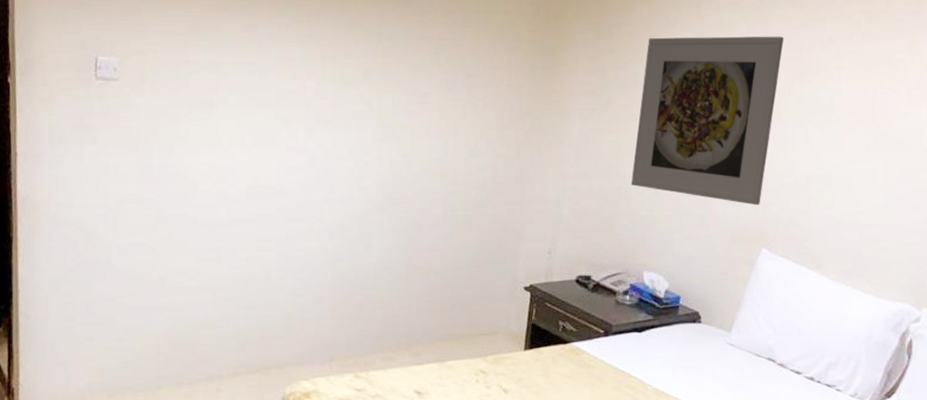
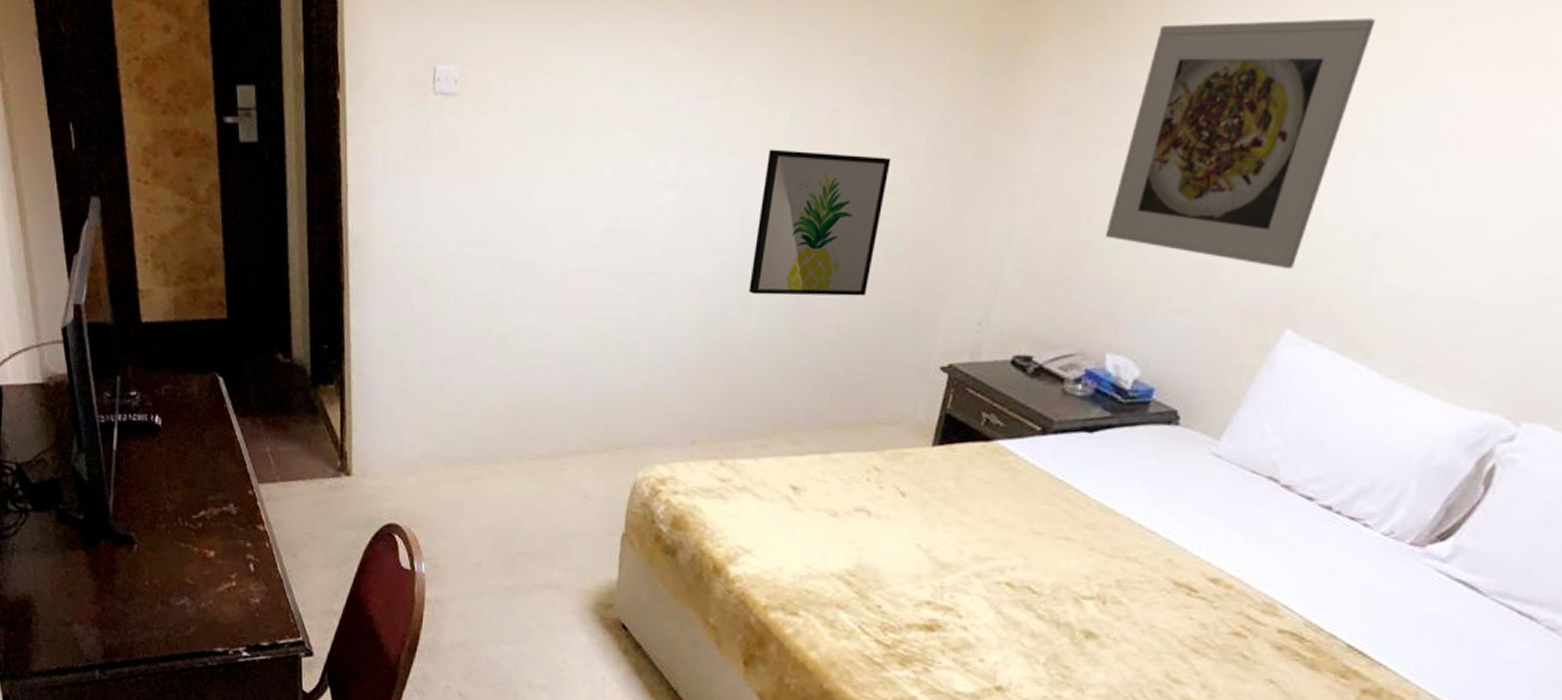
wall art: none [369,123,471,235] -> present [749,149,891,296]

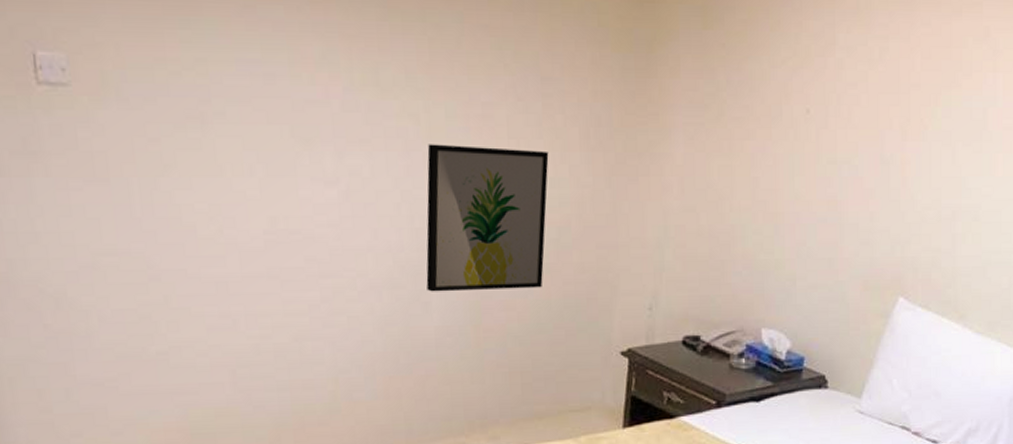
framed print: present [1105,18,1376,270] -> none [746,26,932,245]

